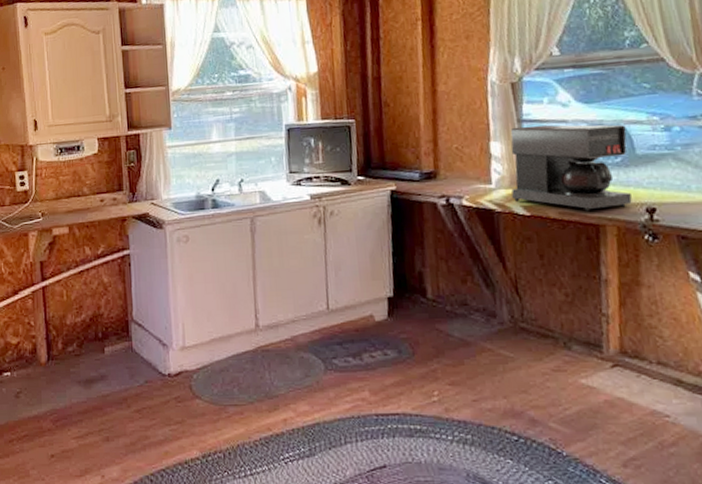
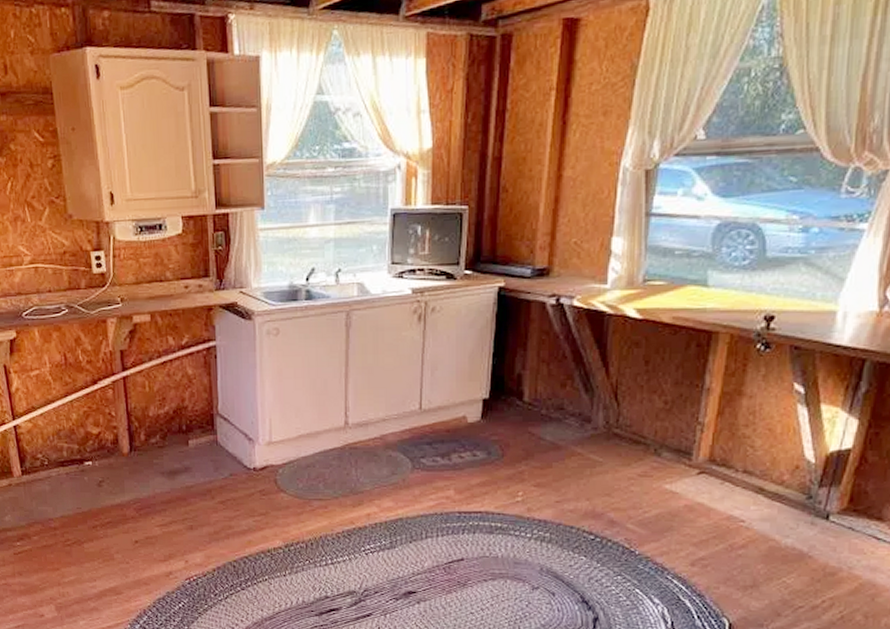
coffee maker: present [510,124,632,212] -> none [627,220,761,317]

